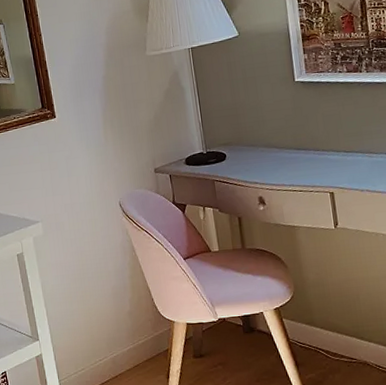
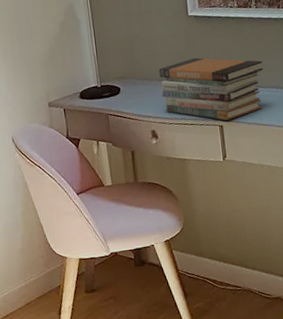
book stack: none [265,123,376,187] -> present [159,57,263,121]

